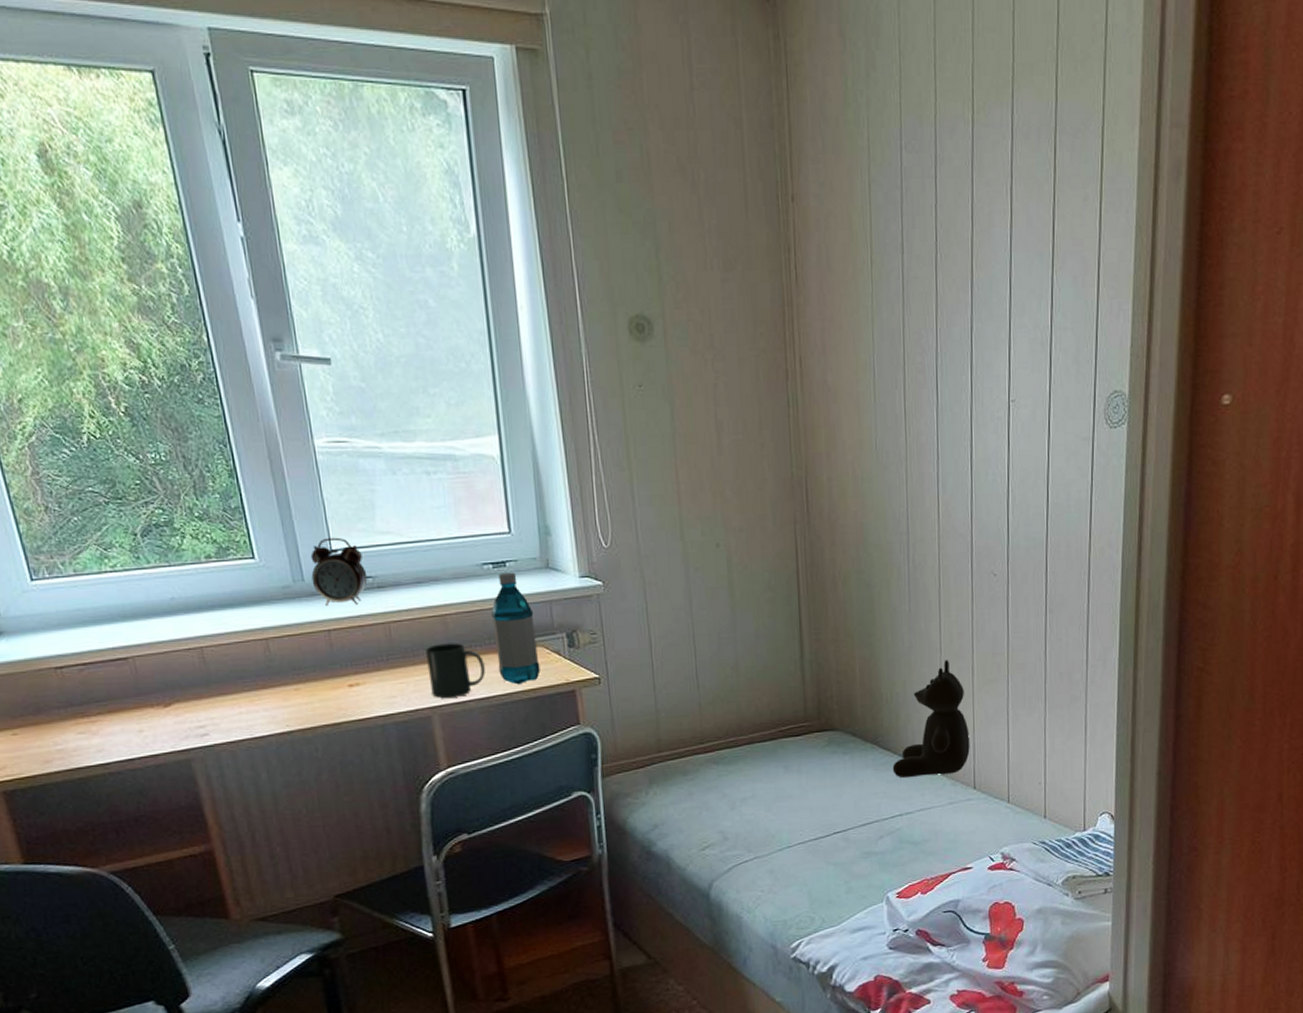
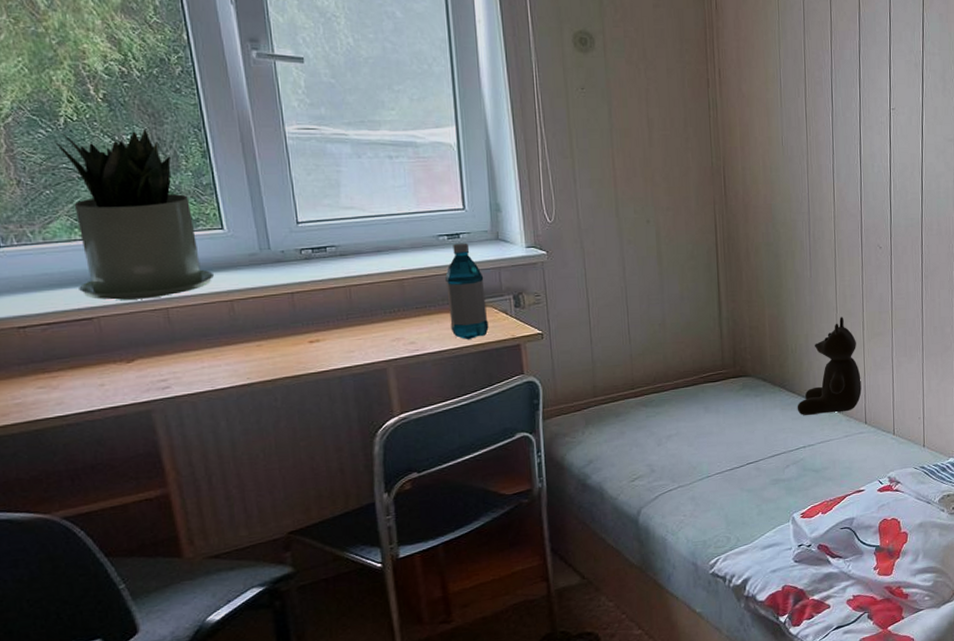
planter: none [77,445,248,638] -> present [53,128,215,300]
alarm clock: present [310,537,368,606] -> none [277,211,331,271]
mug: present [424,643,485,698] -> none [382,304,438,352]

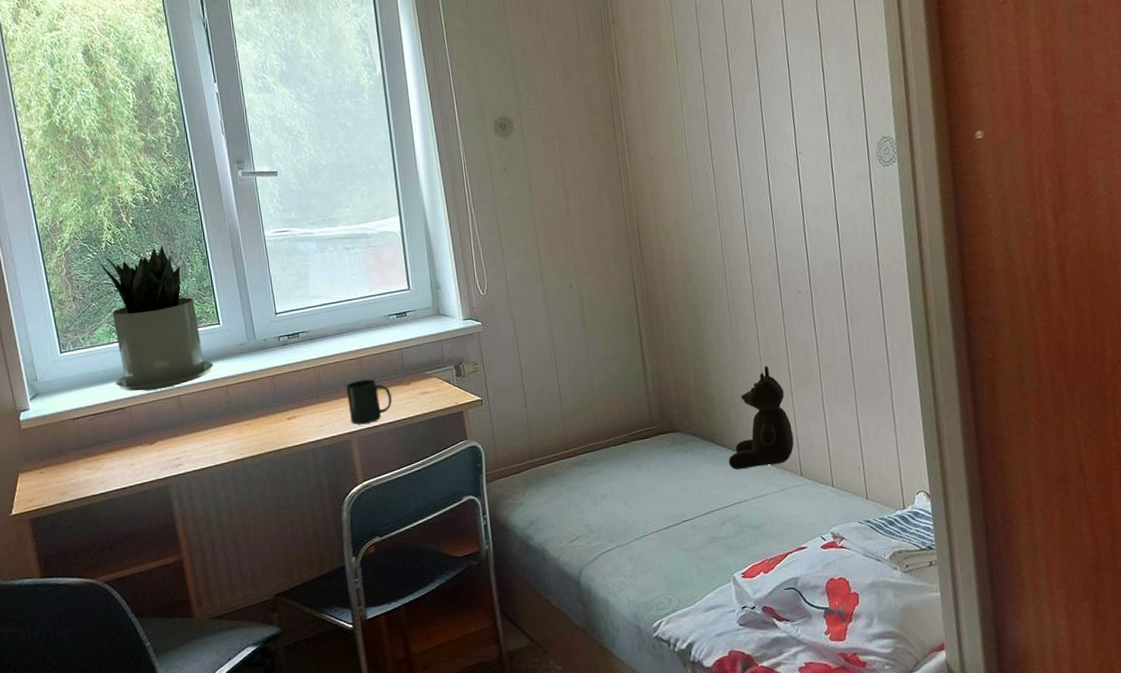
mug: none [382,304,438,352] -> present [345,379,392,425]
water bottle: present [444,243,489,340] -> none [395,320,435,410]

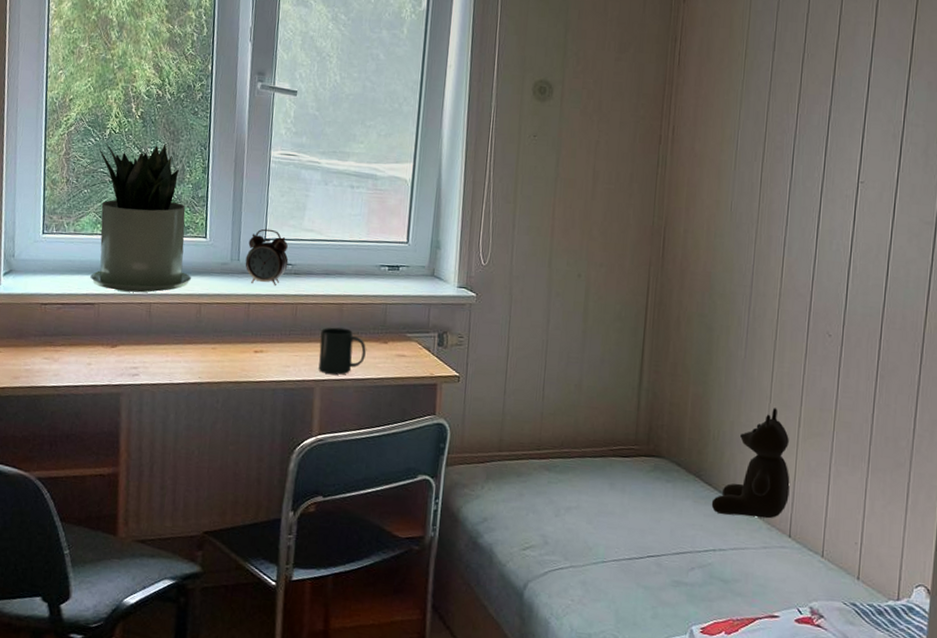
alarm clock: none [260,303,303,357] -> present [245,228,289,287]

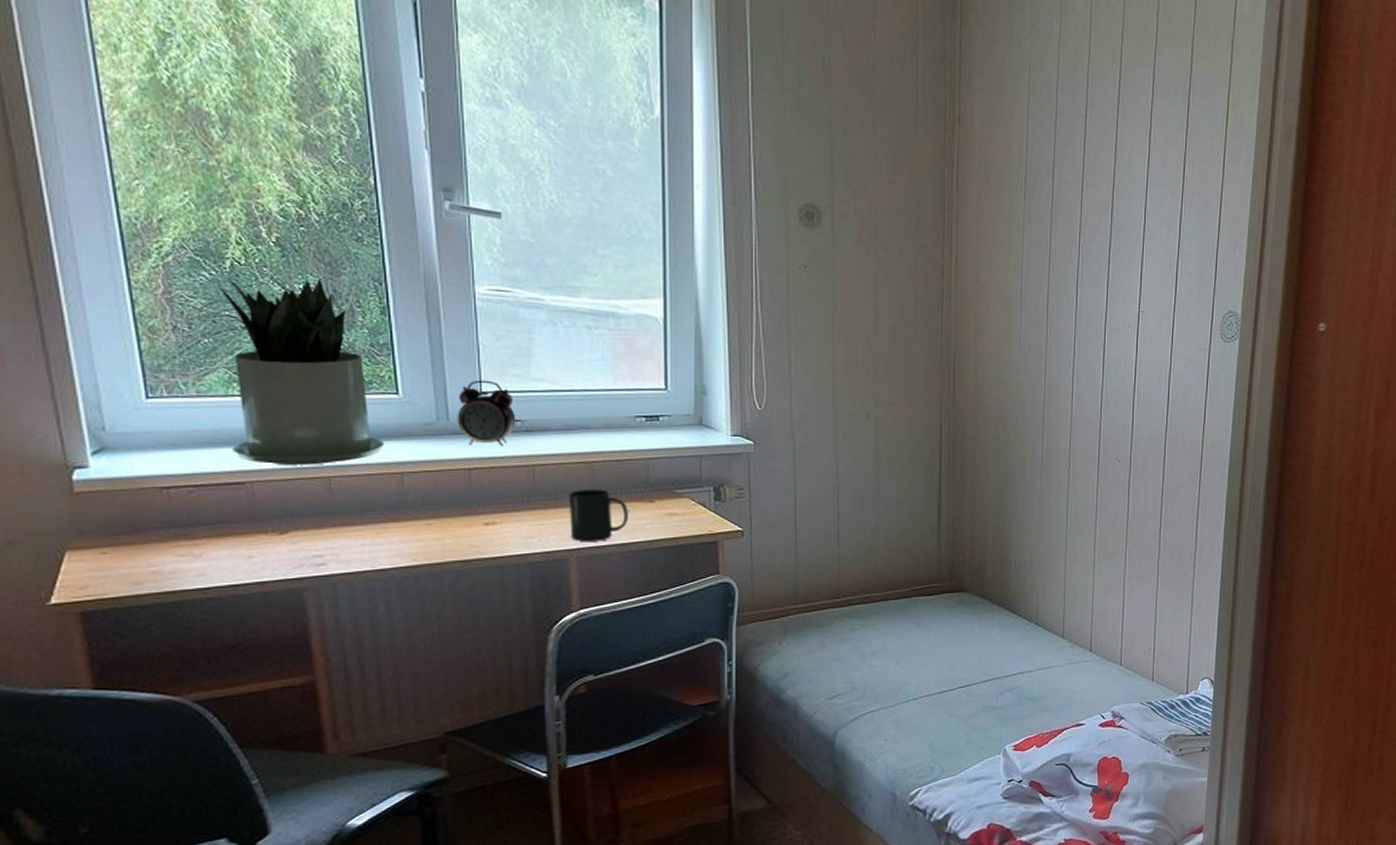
teddy bear: present [711,408,790,519] -> none [1016,533,1089,638]

